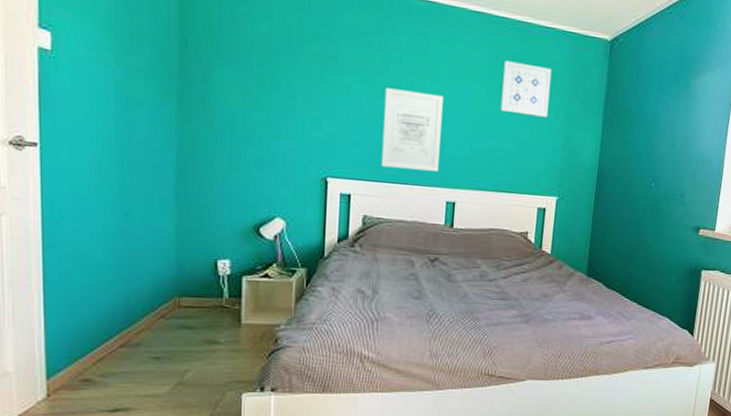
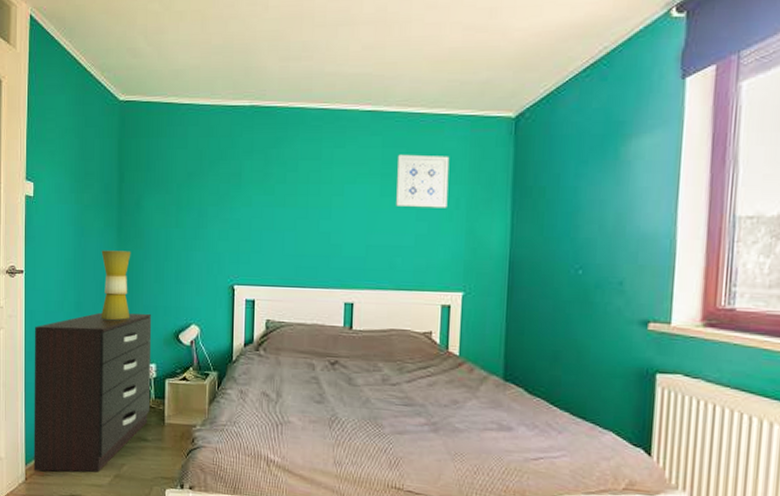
dresser: none [56,199,225,385] -> present [34,312,152,473]
table lamp: none [155,126,198,210] -> present [100,250,131,320]
wall art: present [381,87,443,172] -> none [281,196,338,273]

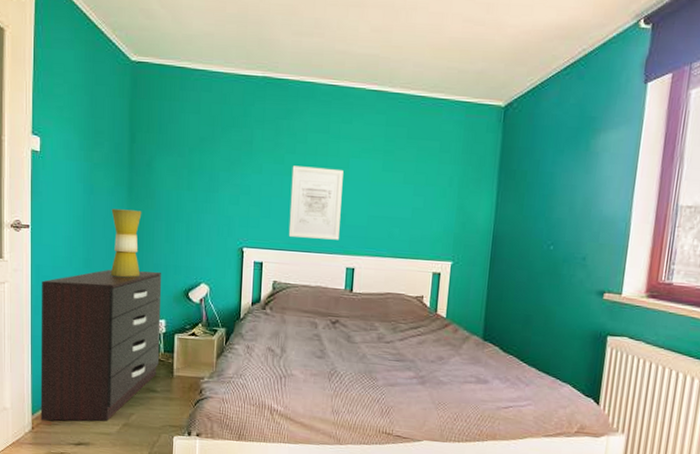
wall art: none [281,196,338,273] -> present [288,165,344,240]
wall art: present [396,154,450,208] -> none [396,133,446,185]

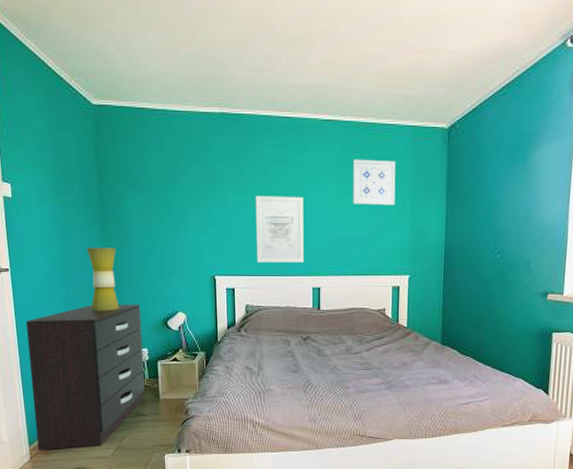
wall art: none [396,133,446,185] -> present [352,159,396,206]

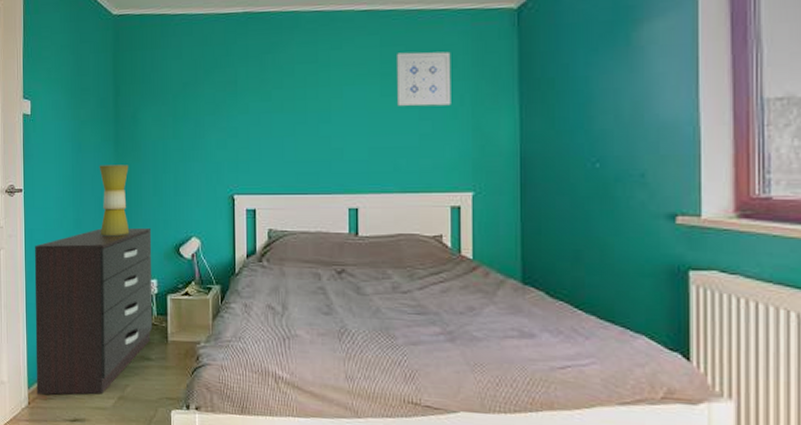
wall art: present [255,196,304,263] -> none [280,100,338,179]

